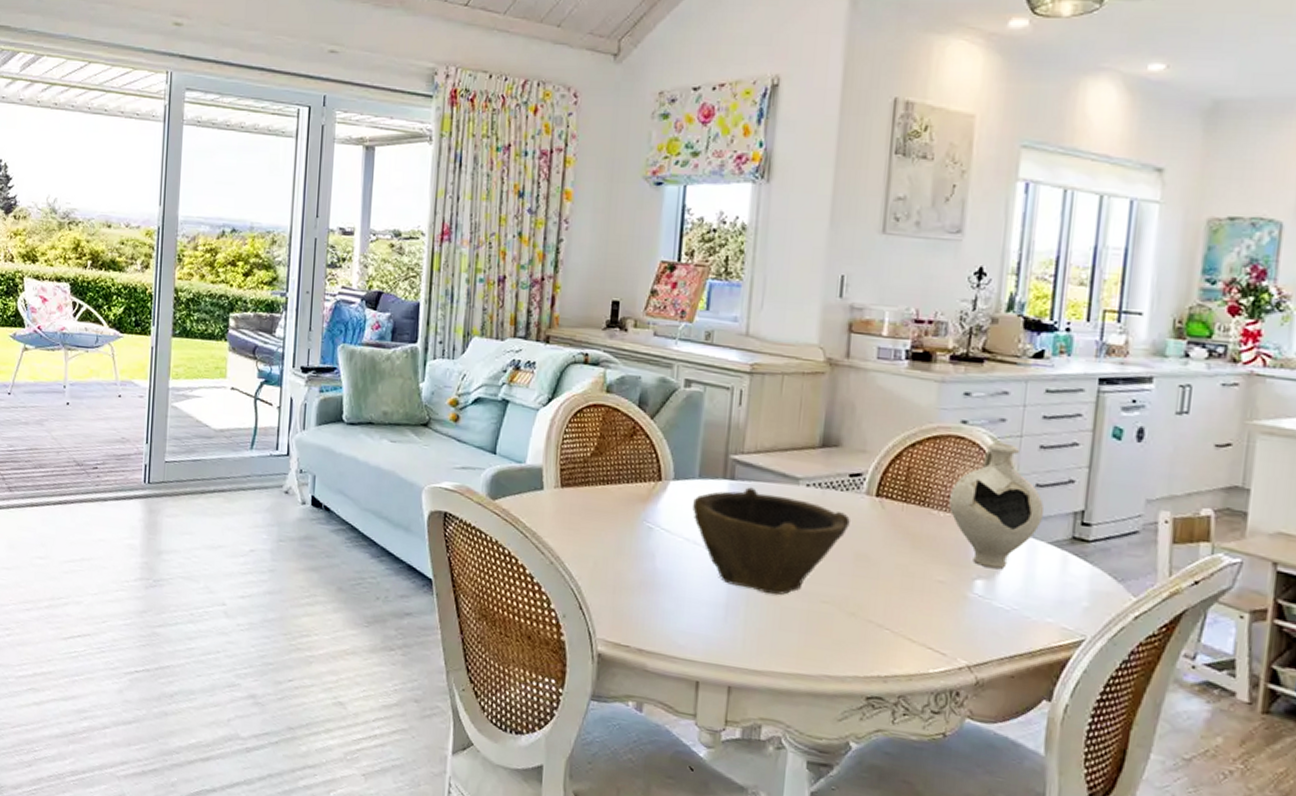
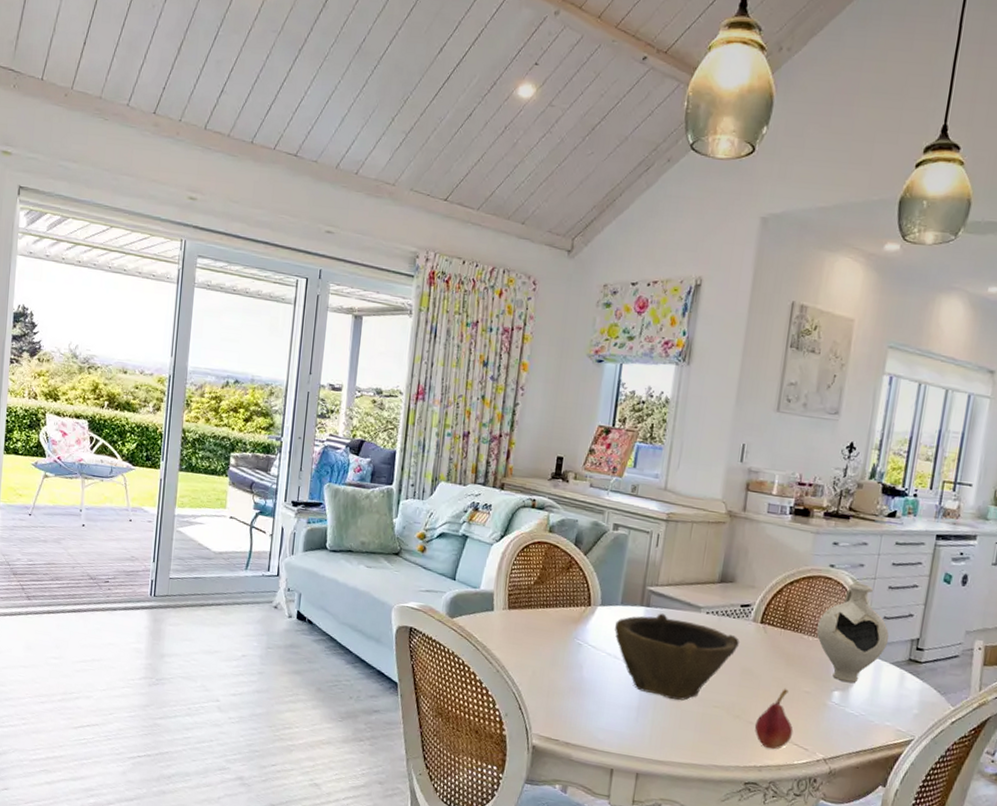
fruit: none [875,578,926,655] -> present [754,689,794,750]

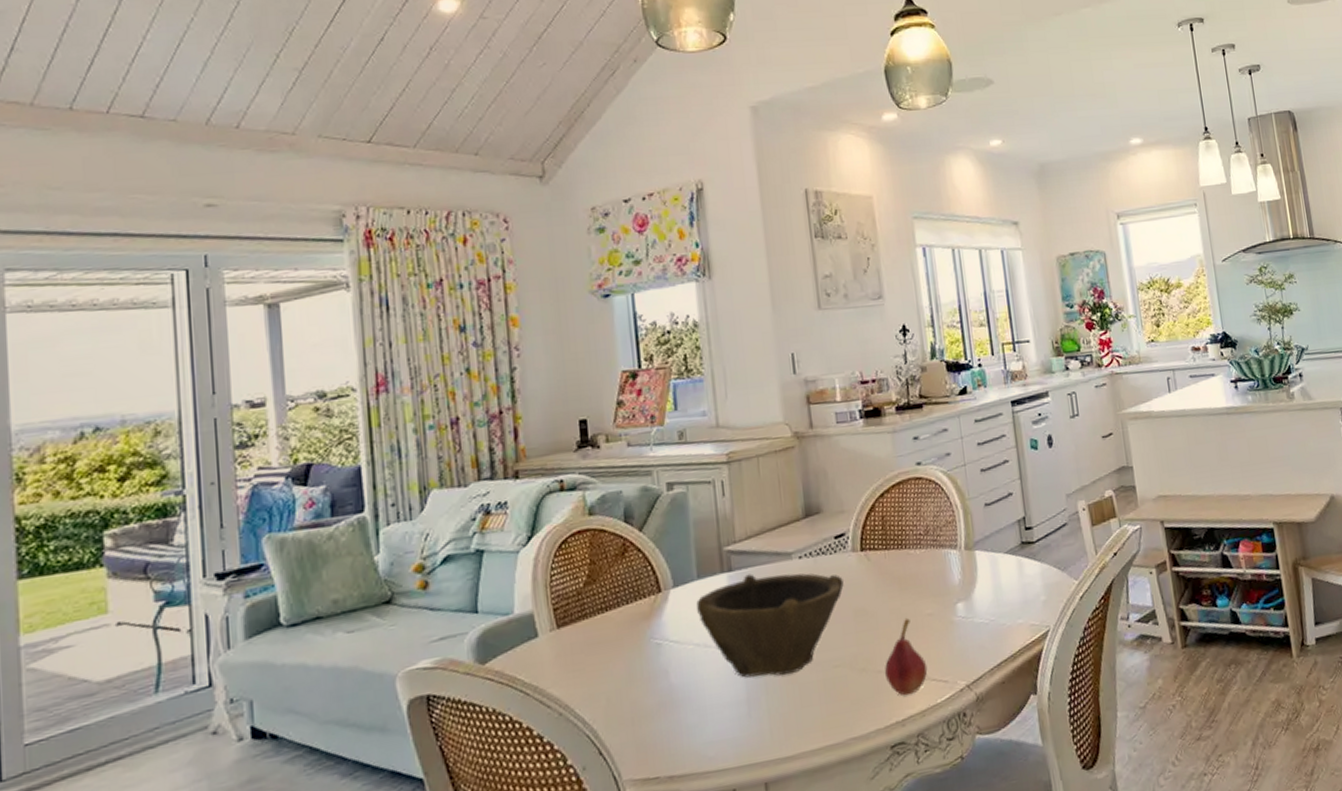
decorative vase: present [817,582,889,683] -> none [920,474,997,590]

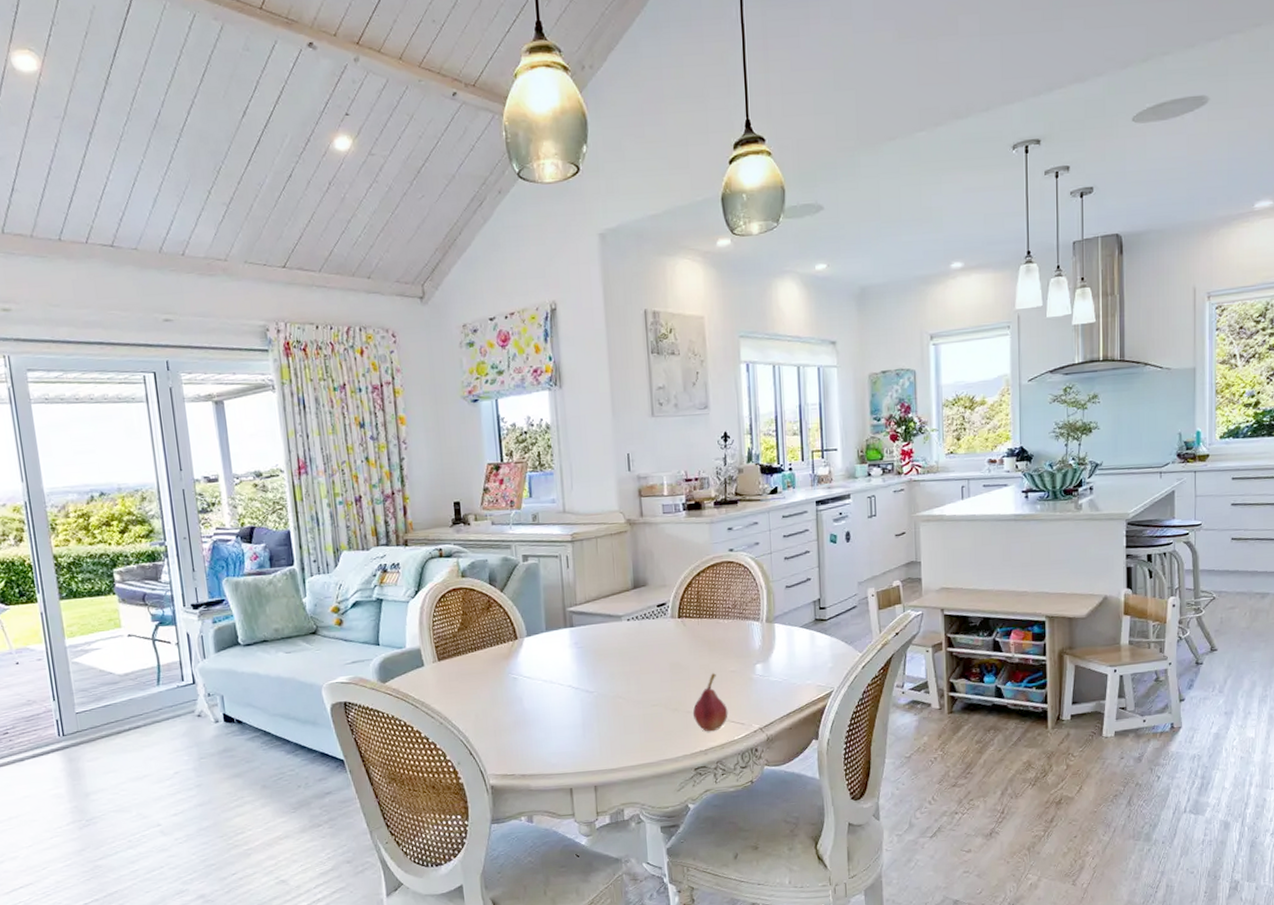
bowl: present [696,573,844,678] -> none [545,630,663,709]

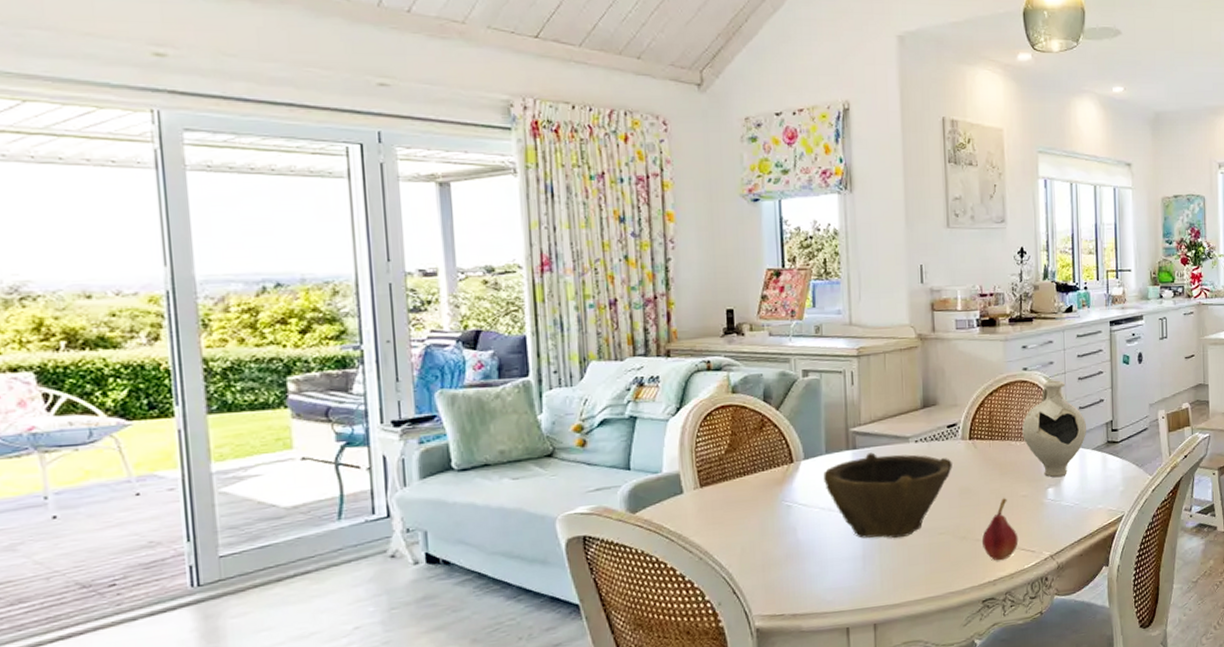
bowl: none [545,630,663,709] -> present [824,452,952,538]
decorative vase: none [729,560,794,654] -> present [1022,380,1087,478]

